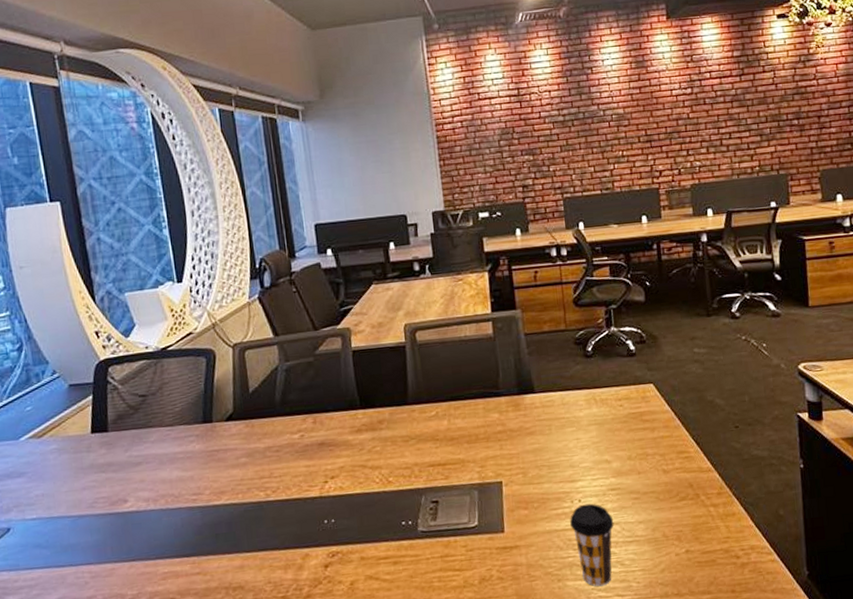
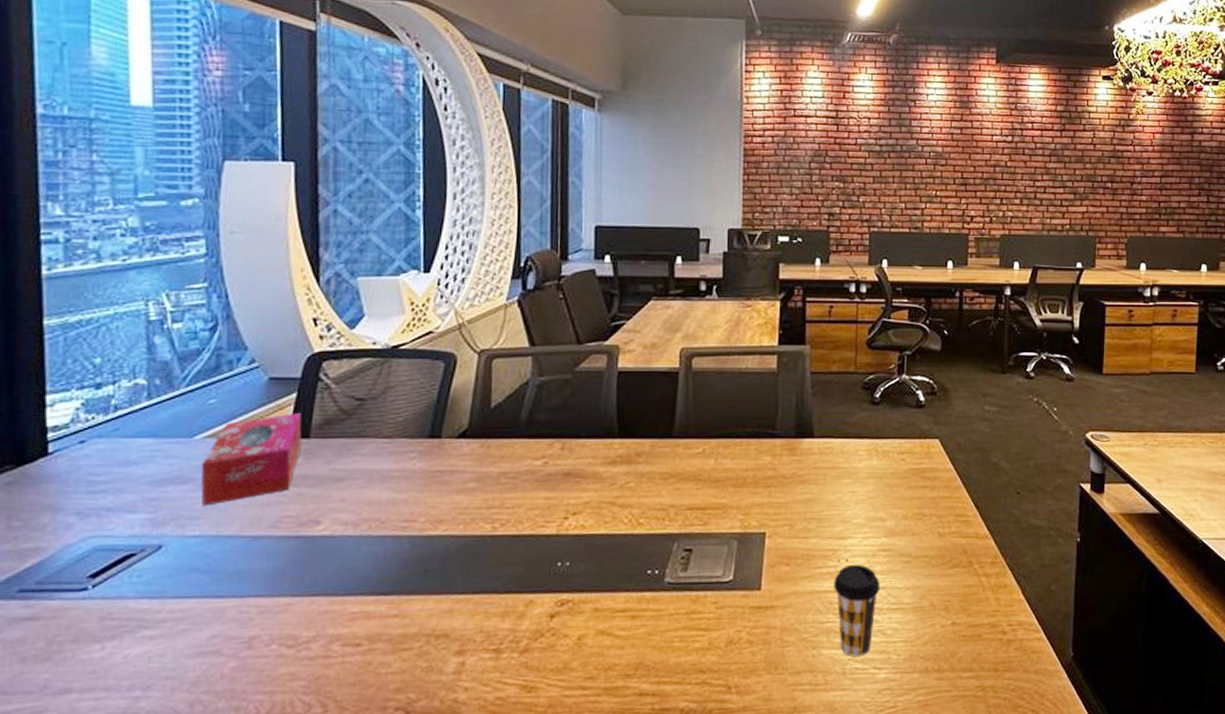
tissue box: none [28,411,103,495] -> present [201,412,302,506]

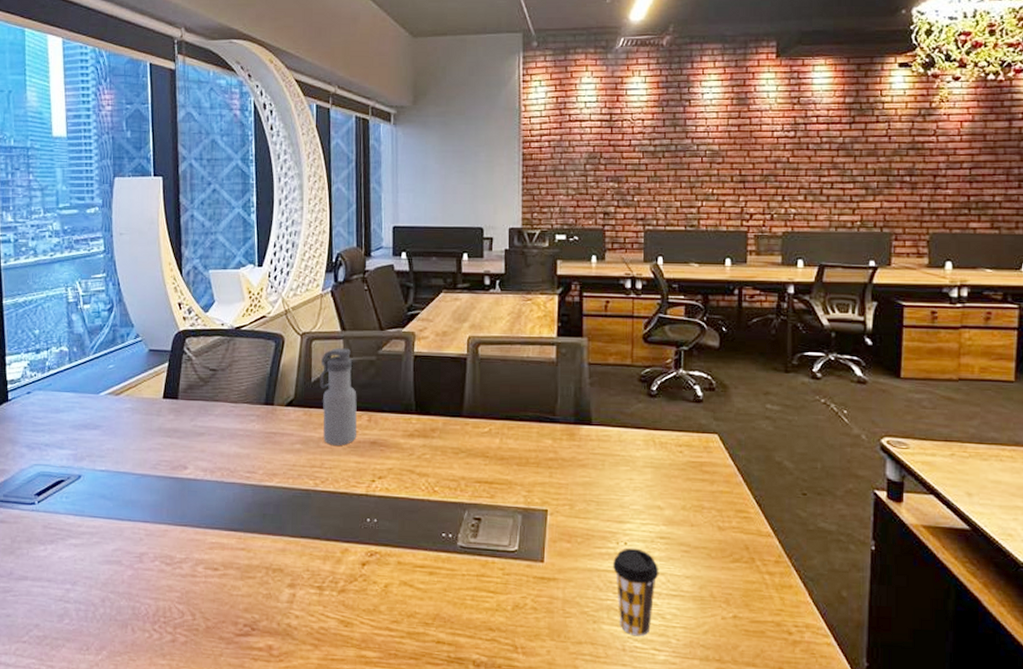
tissue box: present [201,412,302,506] -> none [105,378,173,448]
water bottle: none [501,366,548,480] -> present [320,348,357,446]

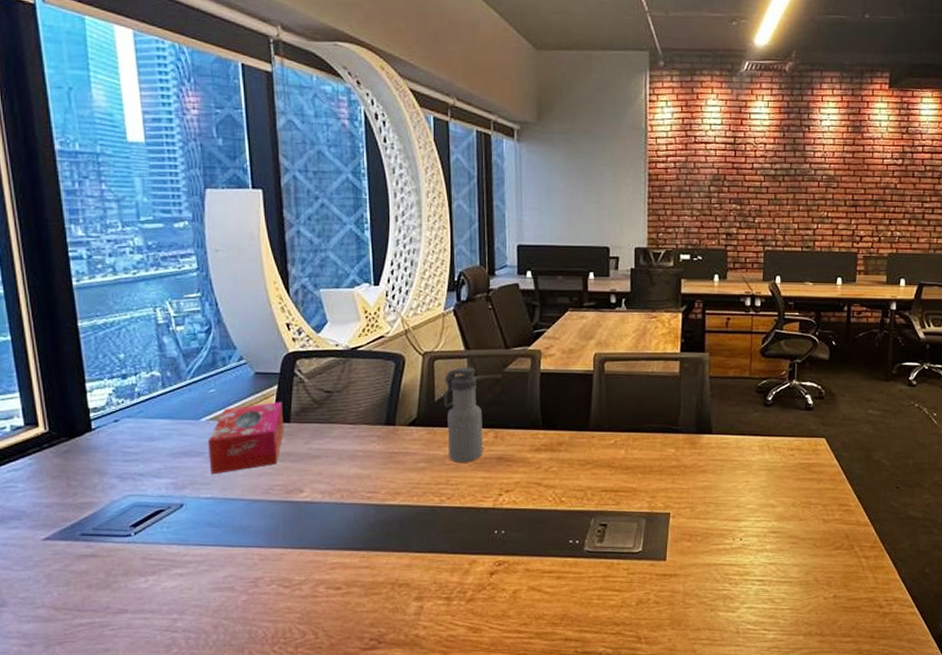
tissue box: none [105,378,173,448] -> present [207,401,284,475]
coffee cup: present [613,548,659,637] -> none [729,543,771,620]

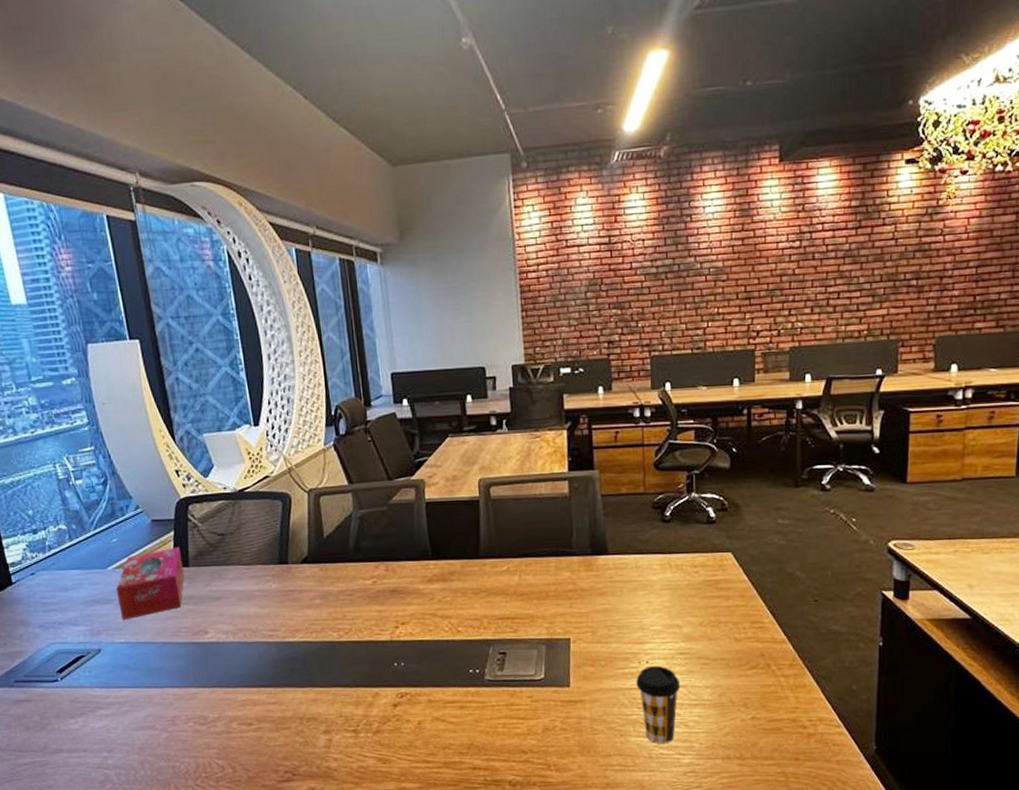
water bottle: present [444,367,484,462] -> none [331,501,376,597]
coffee cup: none [729,543,771,620] -> present [636,665,681,745]

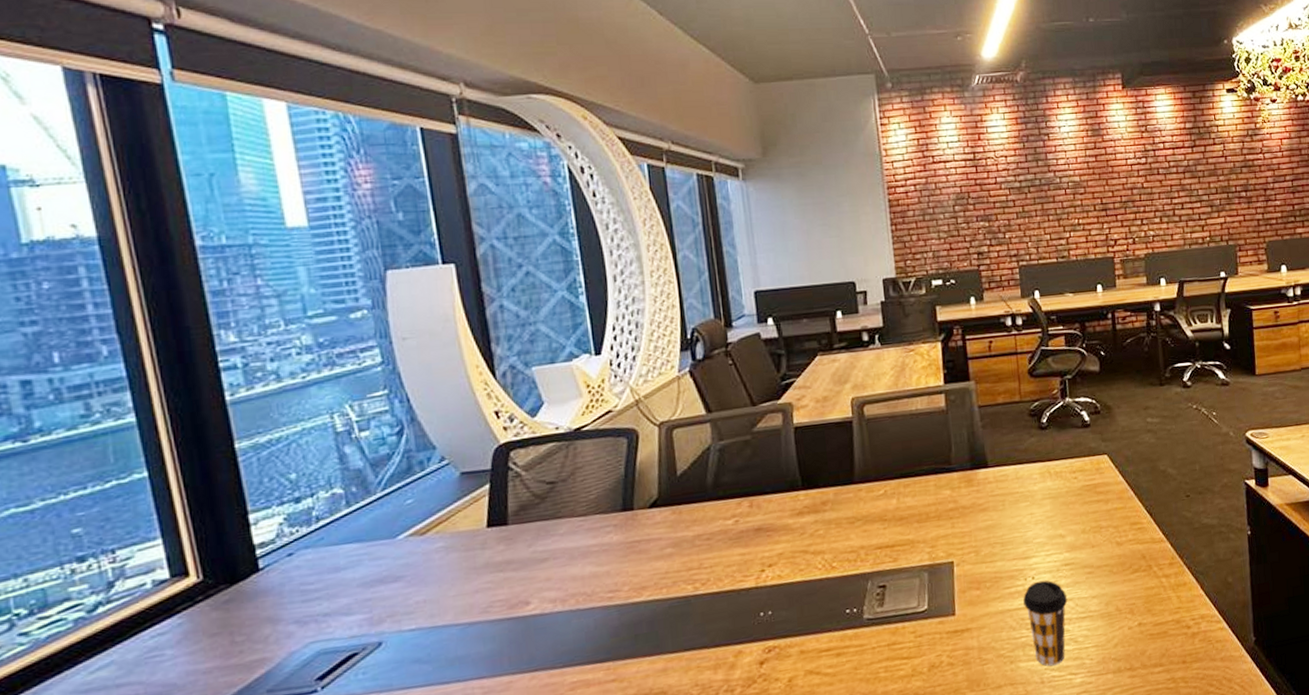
tissue box: present [115,546,185,621] -> none [407,501,501,601]

